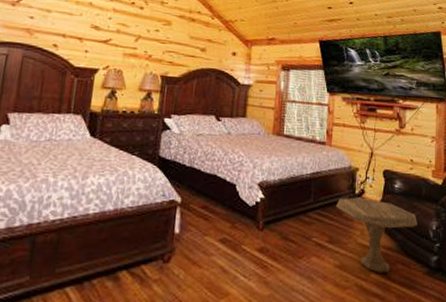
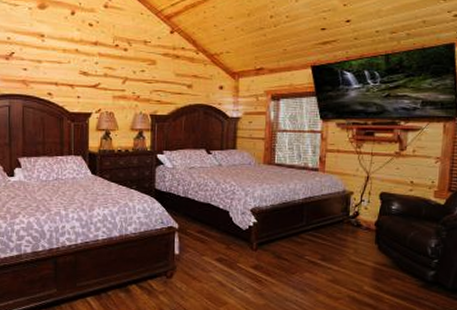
side table: present [336,197,417,273] -> none [328,219,415,286]

